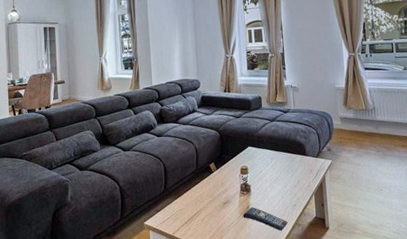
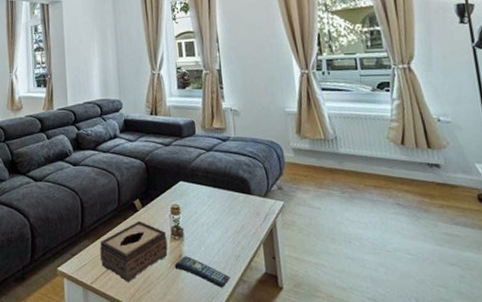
tissue box: none [180,180,238,231] -> present [100,220,168,282]

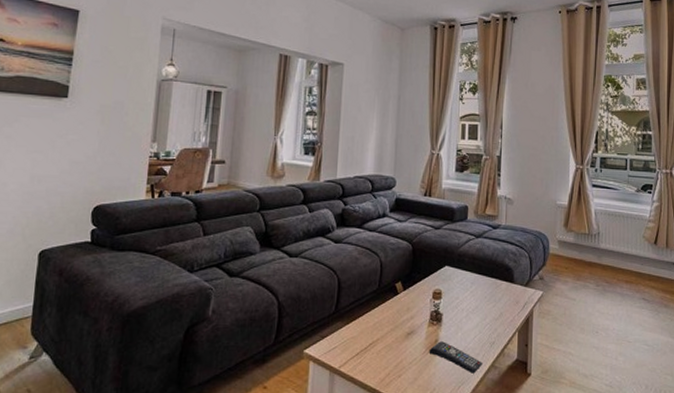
tissue box: present [100,220,168,282] -> none [352,303,425,367]

